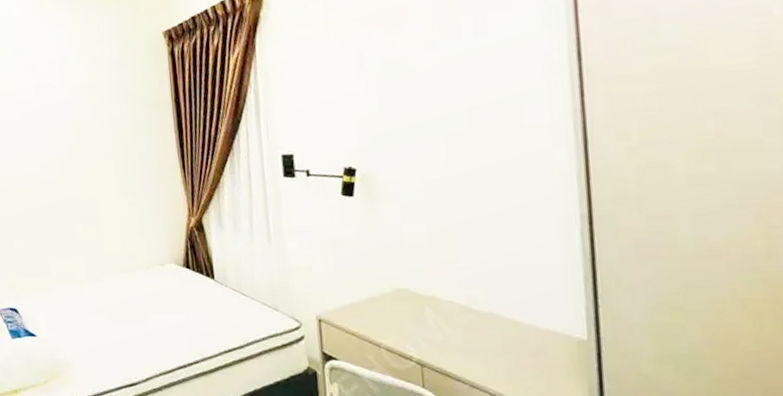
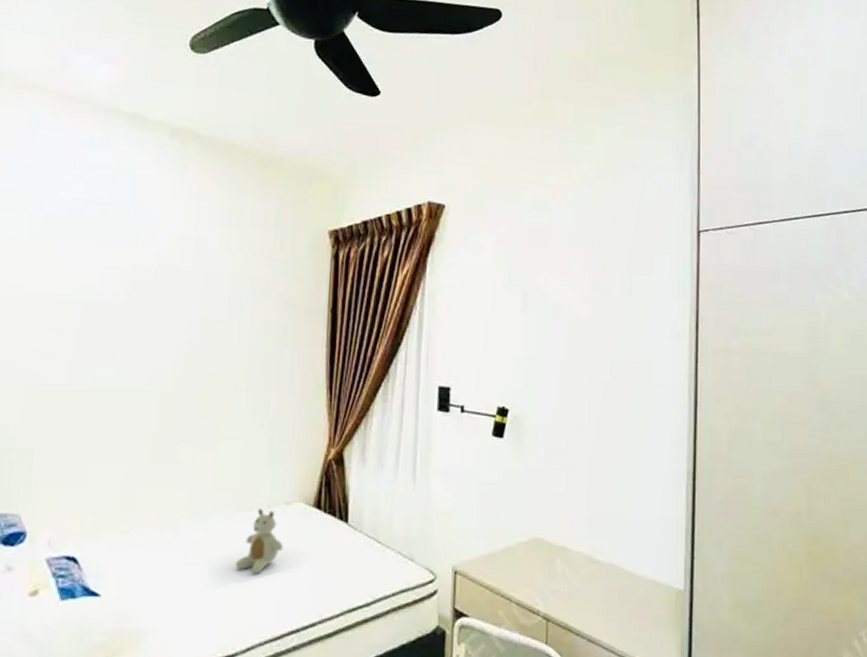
stuffed bear: none [128,270,163,321] -> present [235,509,283,574]

